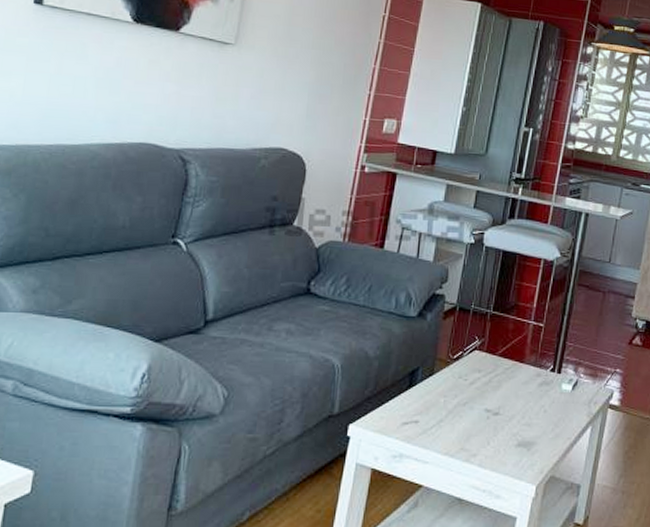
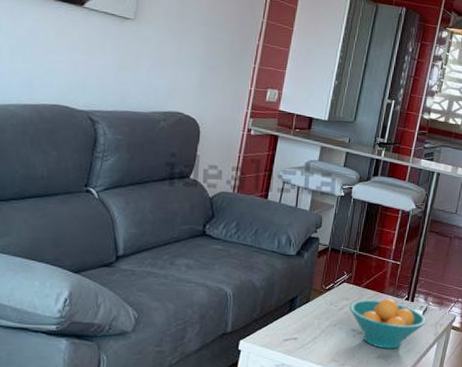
fruit bowl: none [482,369,577,434] -> present [349,298,426,349]

